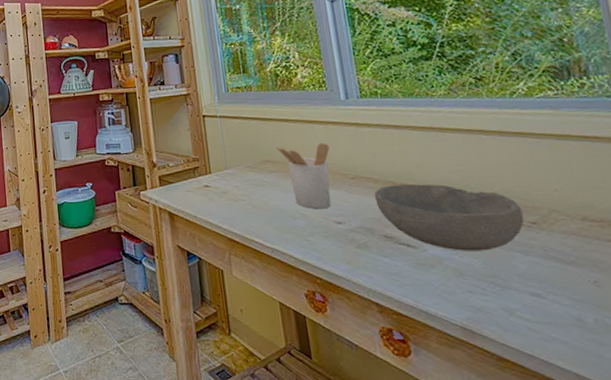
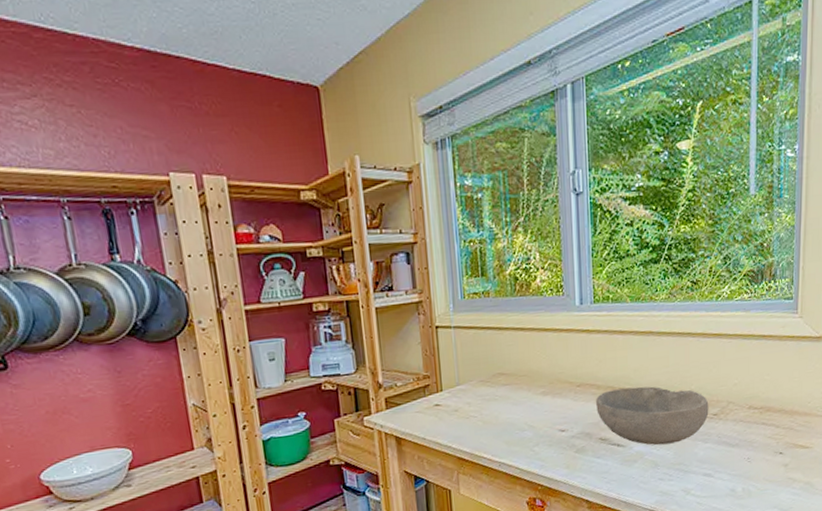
utensil holder: present [275,143,331,209] -> none [510,352,561,419]

